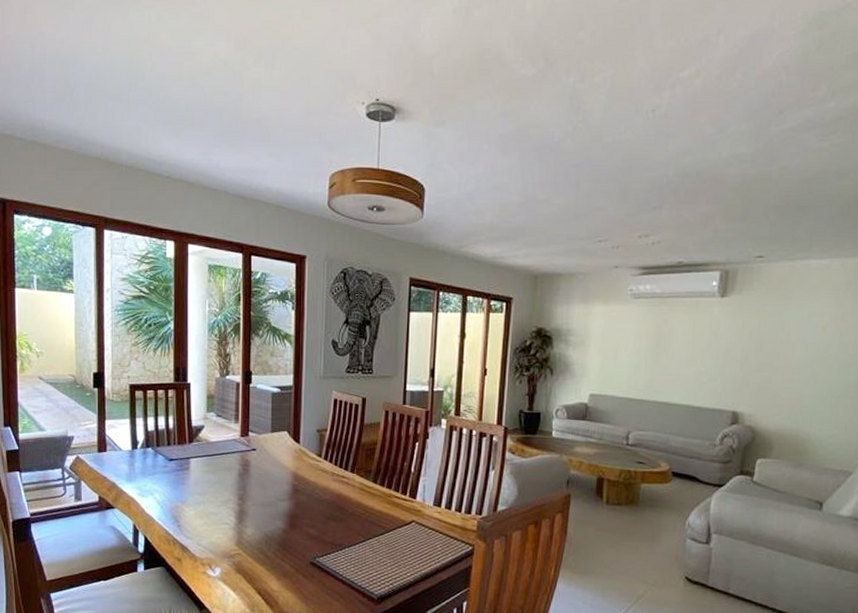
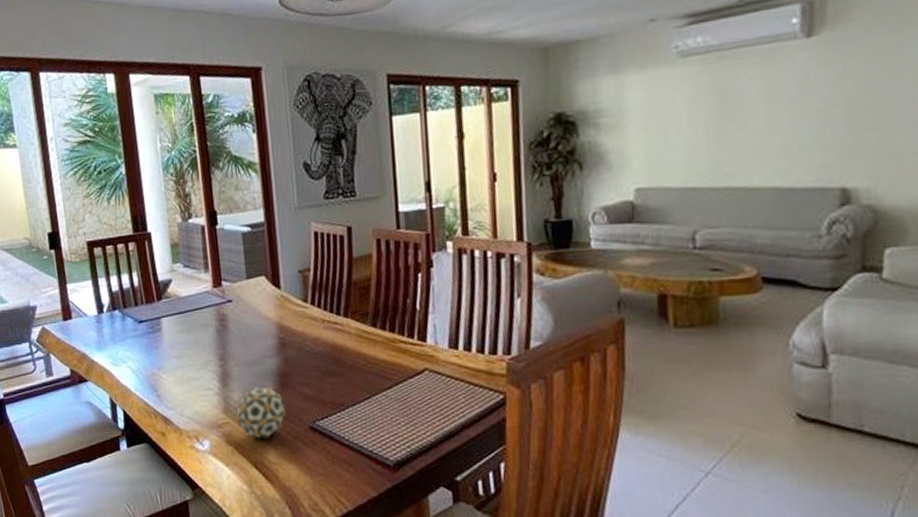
decorative ball: none [248,524,291,570] -> present [237,386,286,438]

